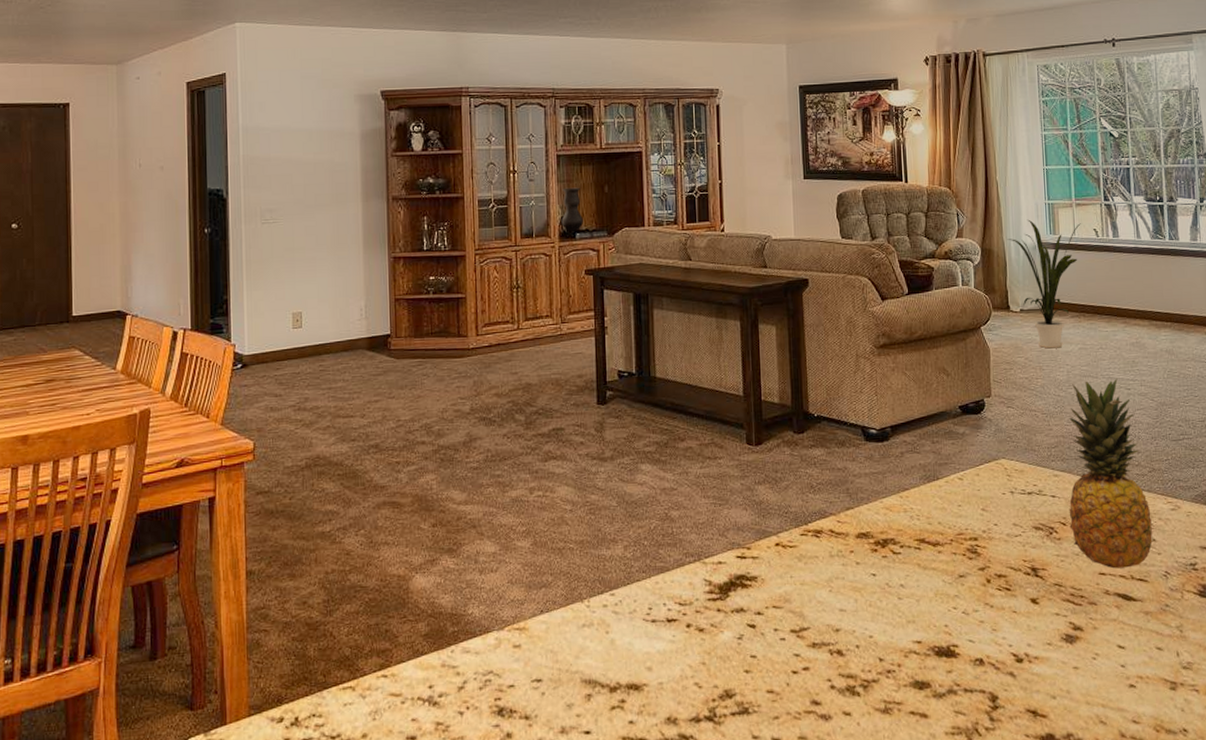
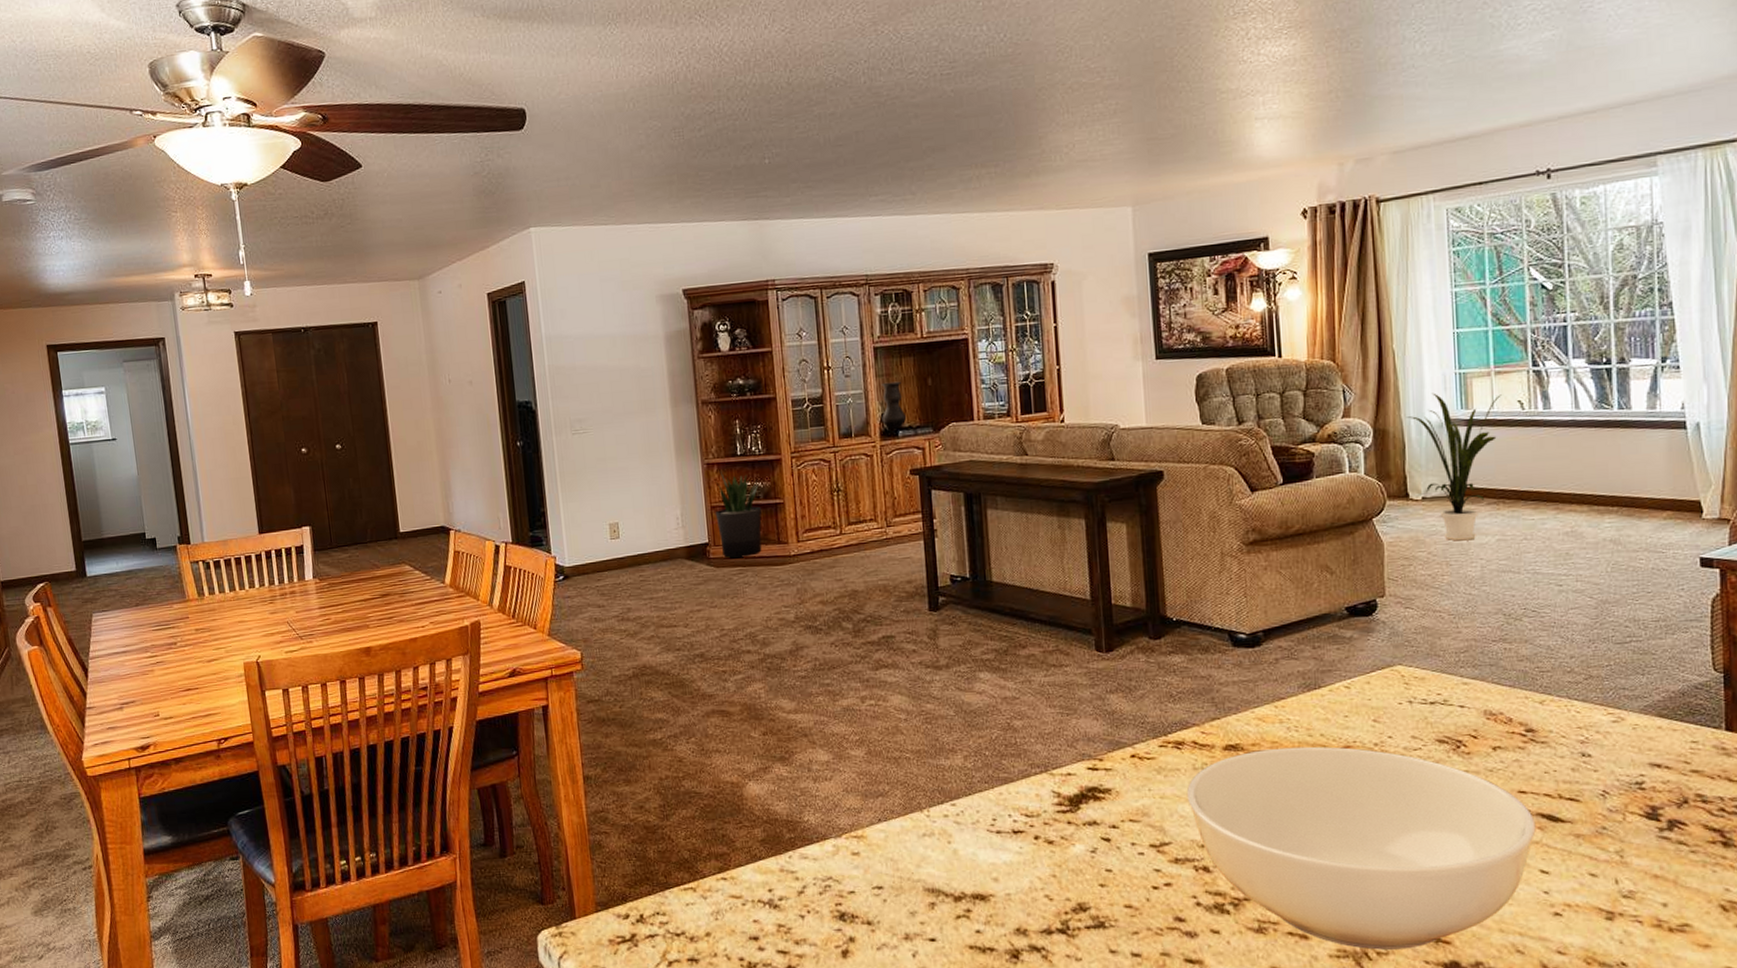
planter: none [398,266,444,350] -> present [715,472,762,558]
bowl: none [823,533,1114,726] -> present [1186,746,1536,950]
fruit: present [1069,378,1153,569] -> none [1481,573,1587,787]

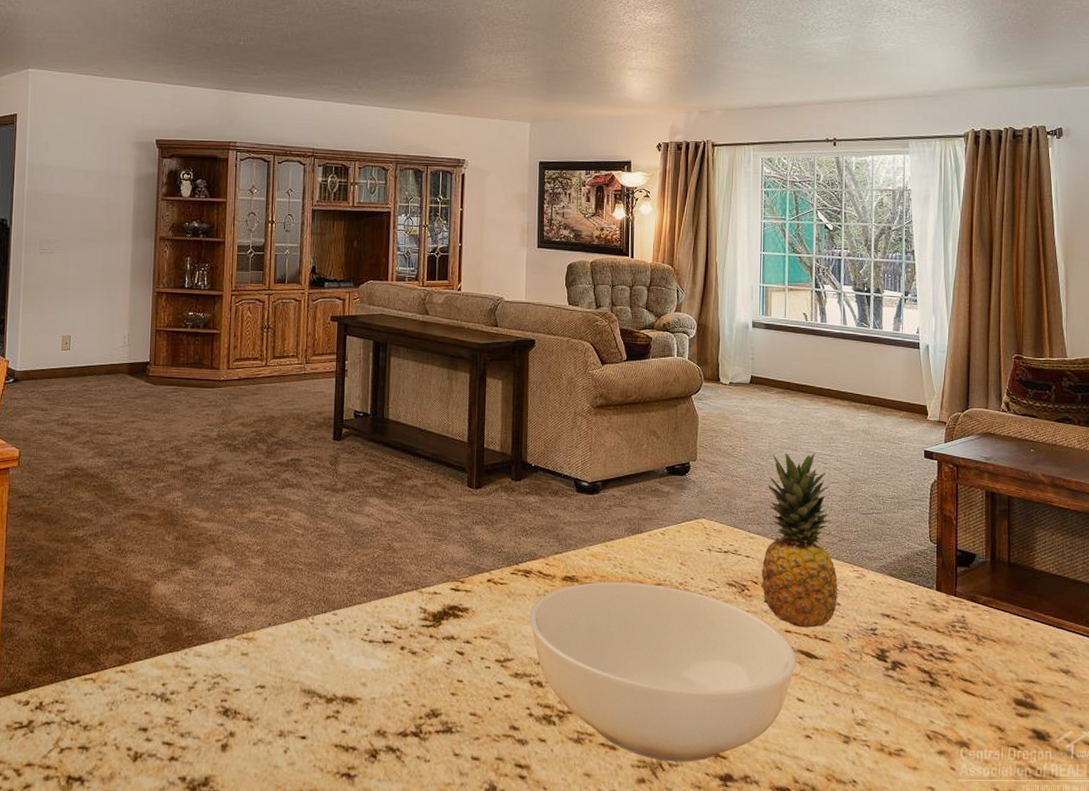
planter: present [715,472,762,558] -> none [159,301,200,378]
vase: present [882,381,907,429] -> none [312,240,333,280]
house plant: present [1406,393,1503,541] -> none [722,300,793,421]
fruit: none [1481,573,1587,787] -> present [761,452,838,628]

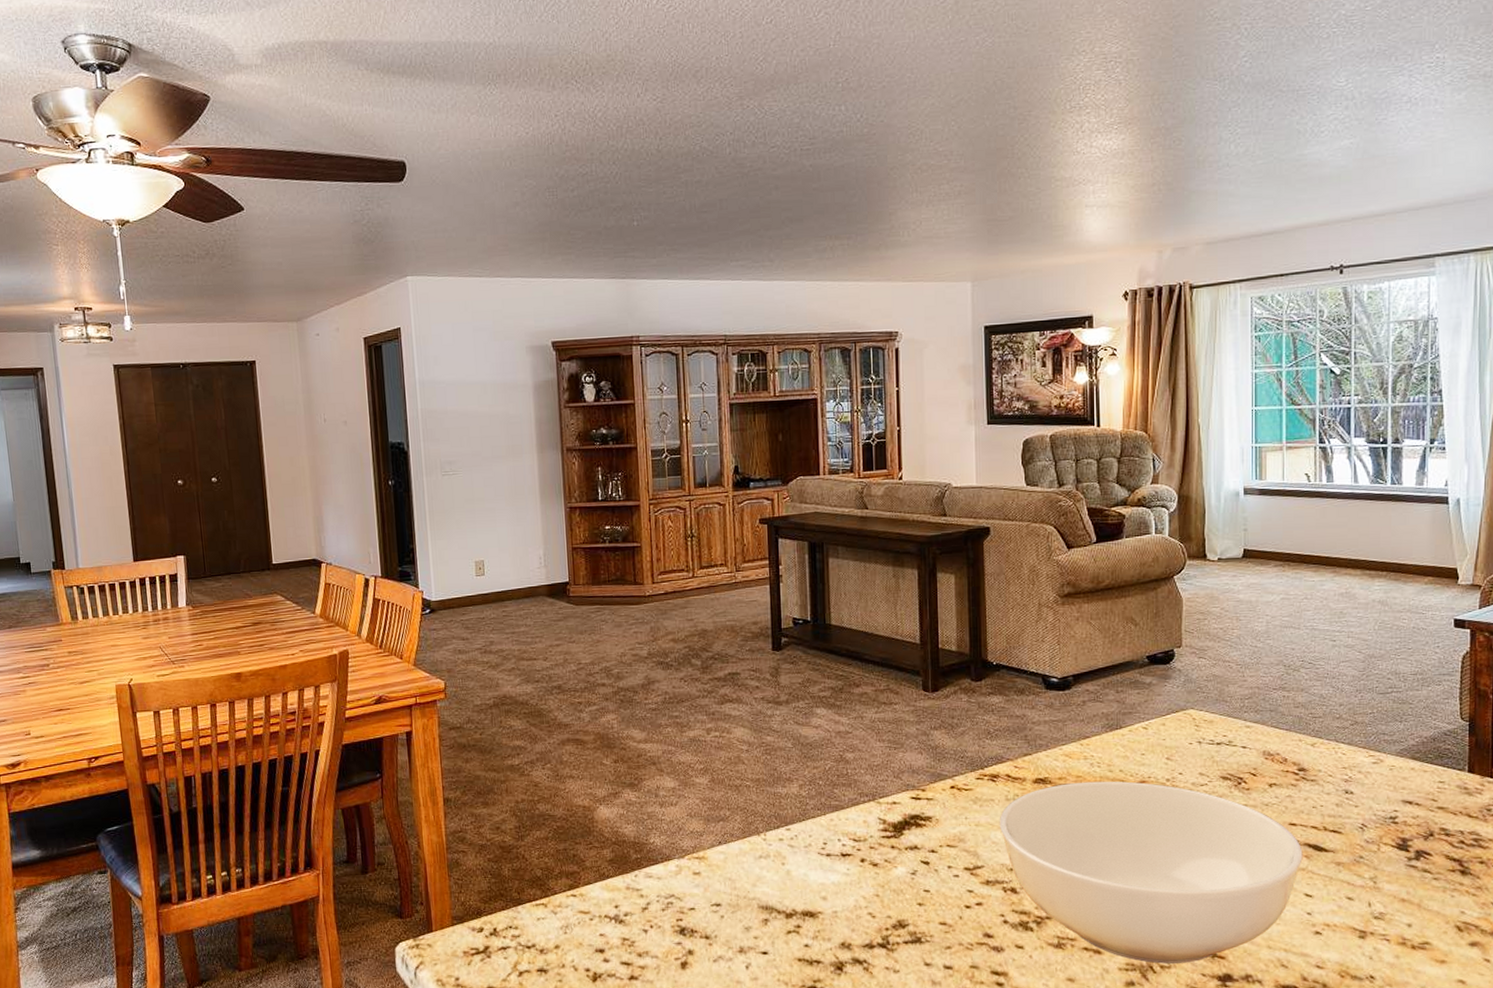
fruit: present [761,452,838,628] -> none [1260,629,1350,820]

